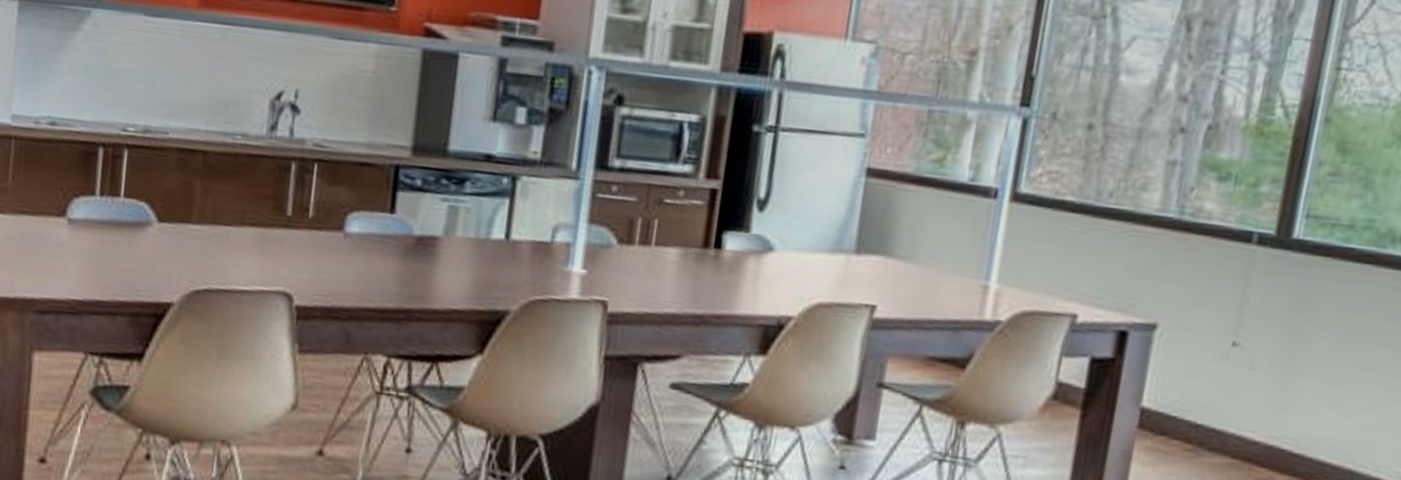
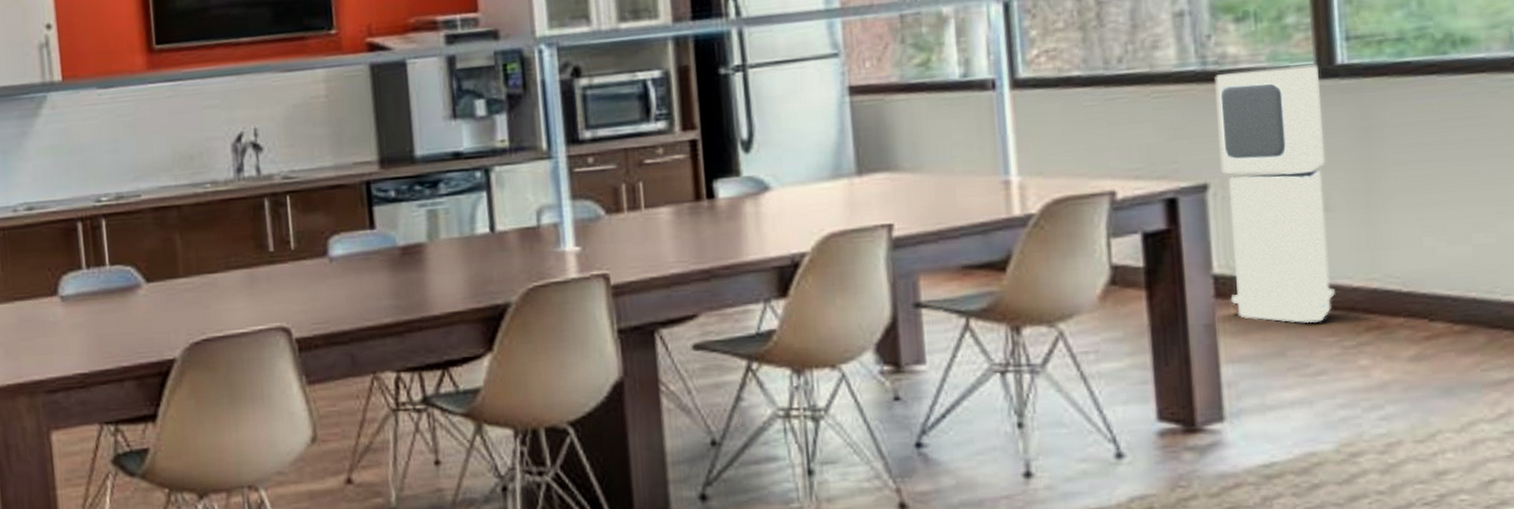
air purifier: none [1150,226,1277,467] -> present [1215,65,1335,323]

